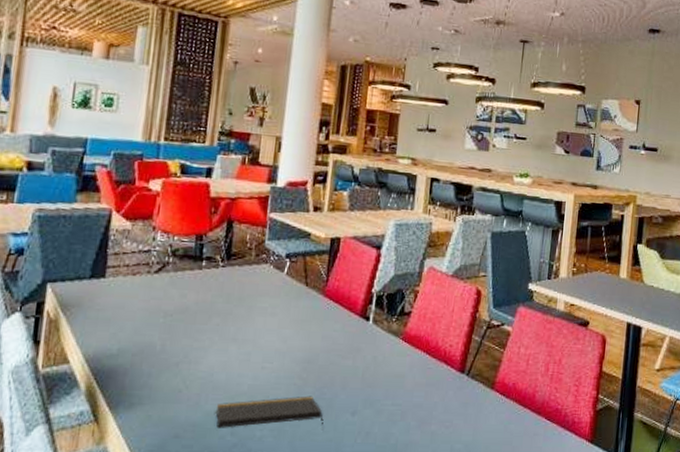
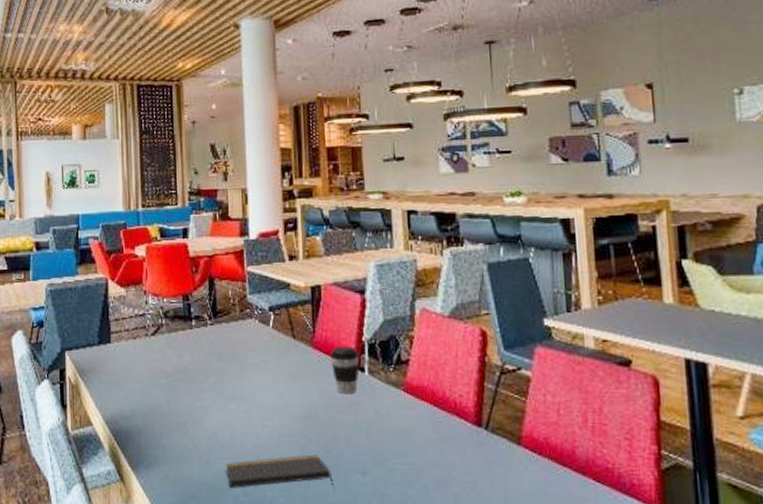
coffee cup: none [339,296,367,340] -> present [330,346,360,393]

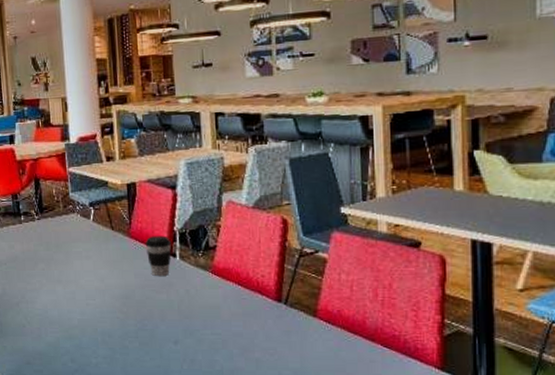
notepad: present [226,454,334,489] -> none [56,327,149,356]

